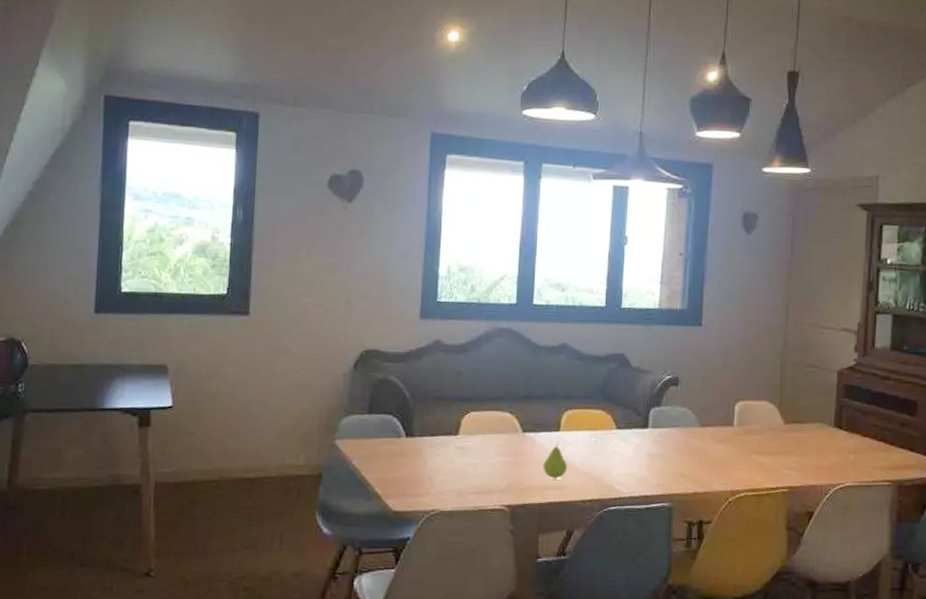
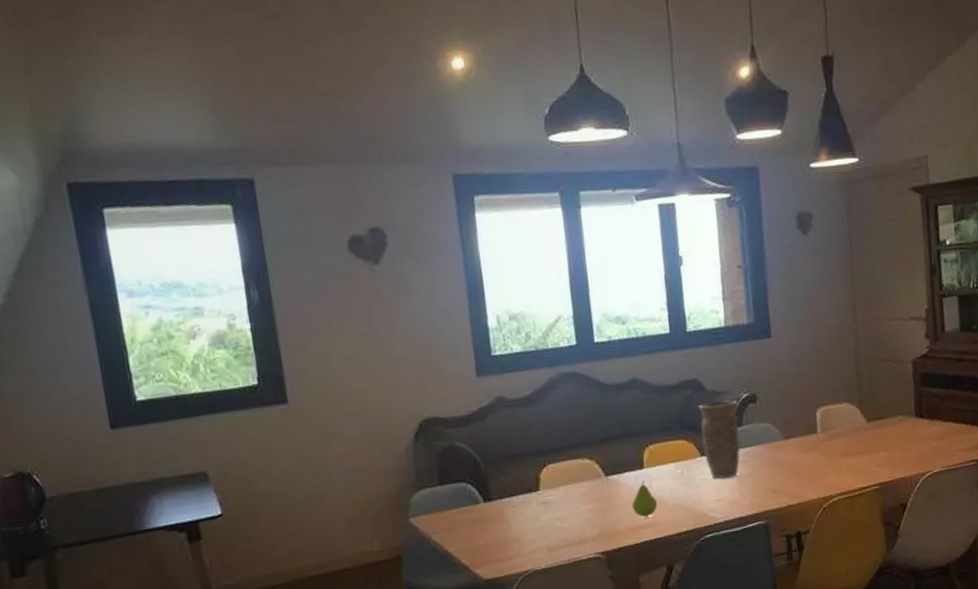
vase: none [619,379,660,454] -> present [698,400,741,479]

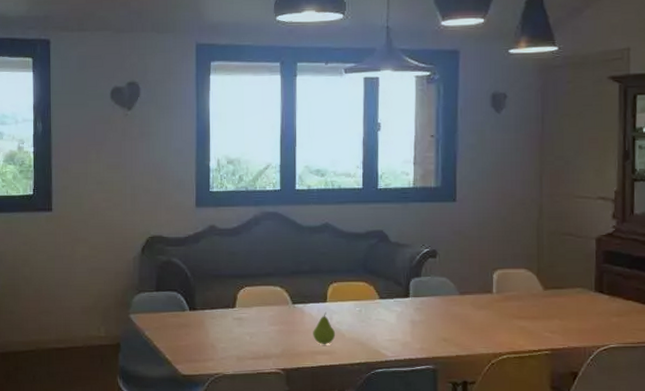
vase: present [698,400,741,479] -> none [381,253,419,321]

